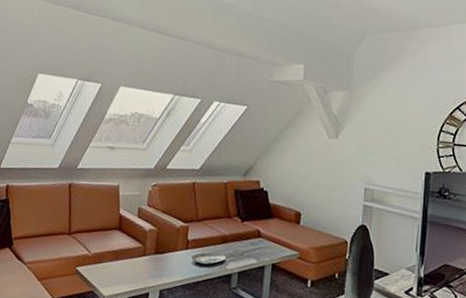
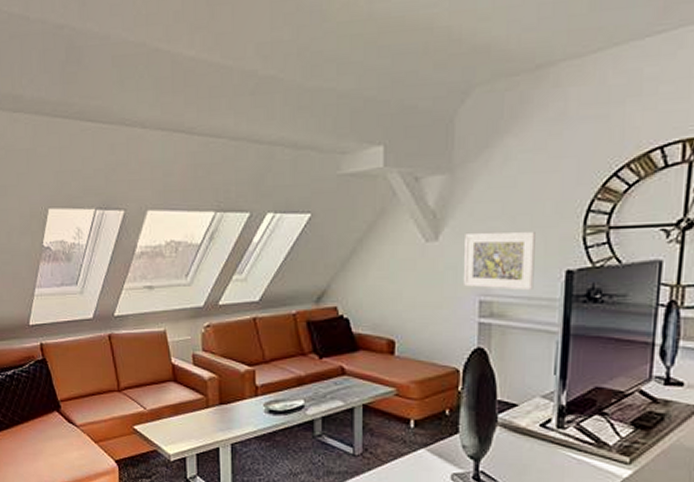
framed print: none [353,136,405,185] -> present [462,232,535,291]

